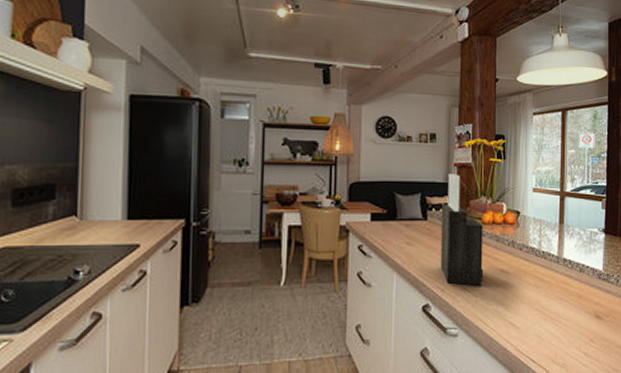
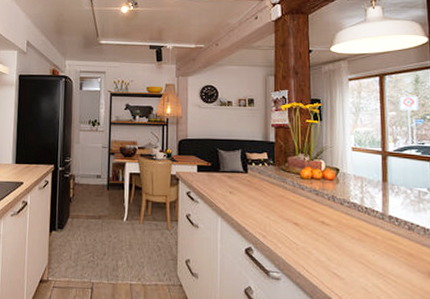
knife block: present [440,174,484,287] -> none [260,133,305,236]

